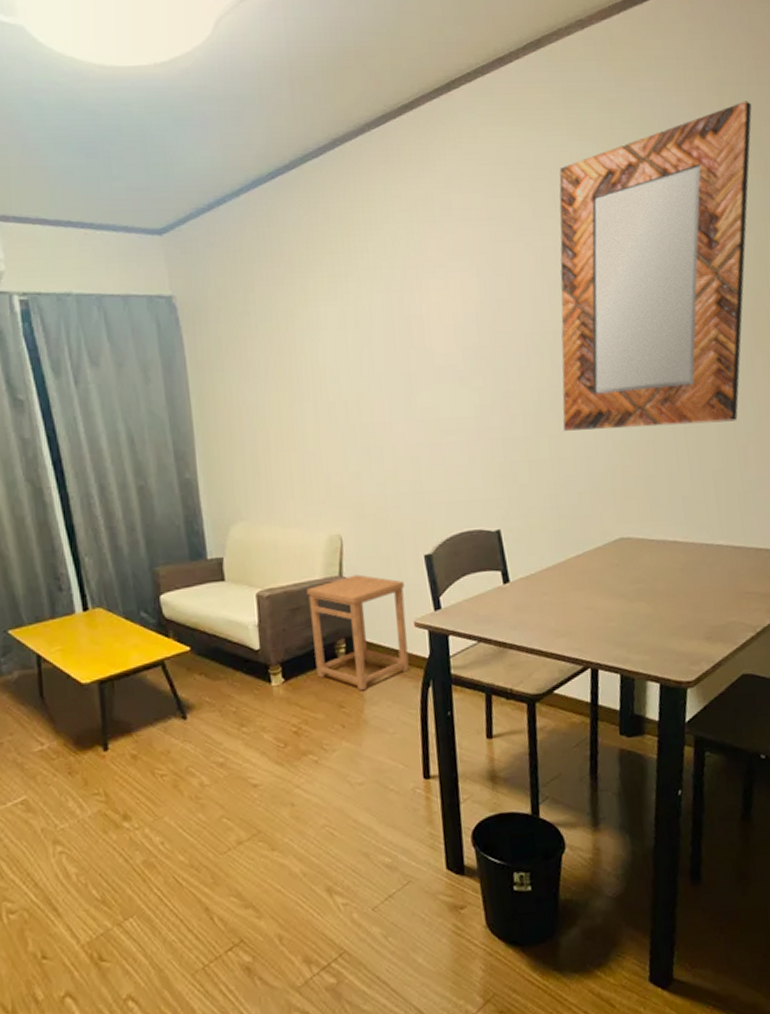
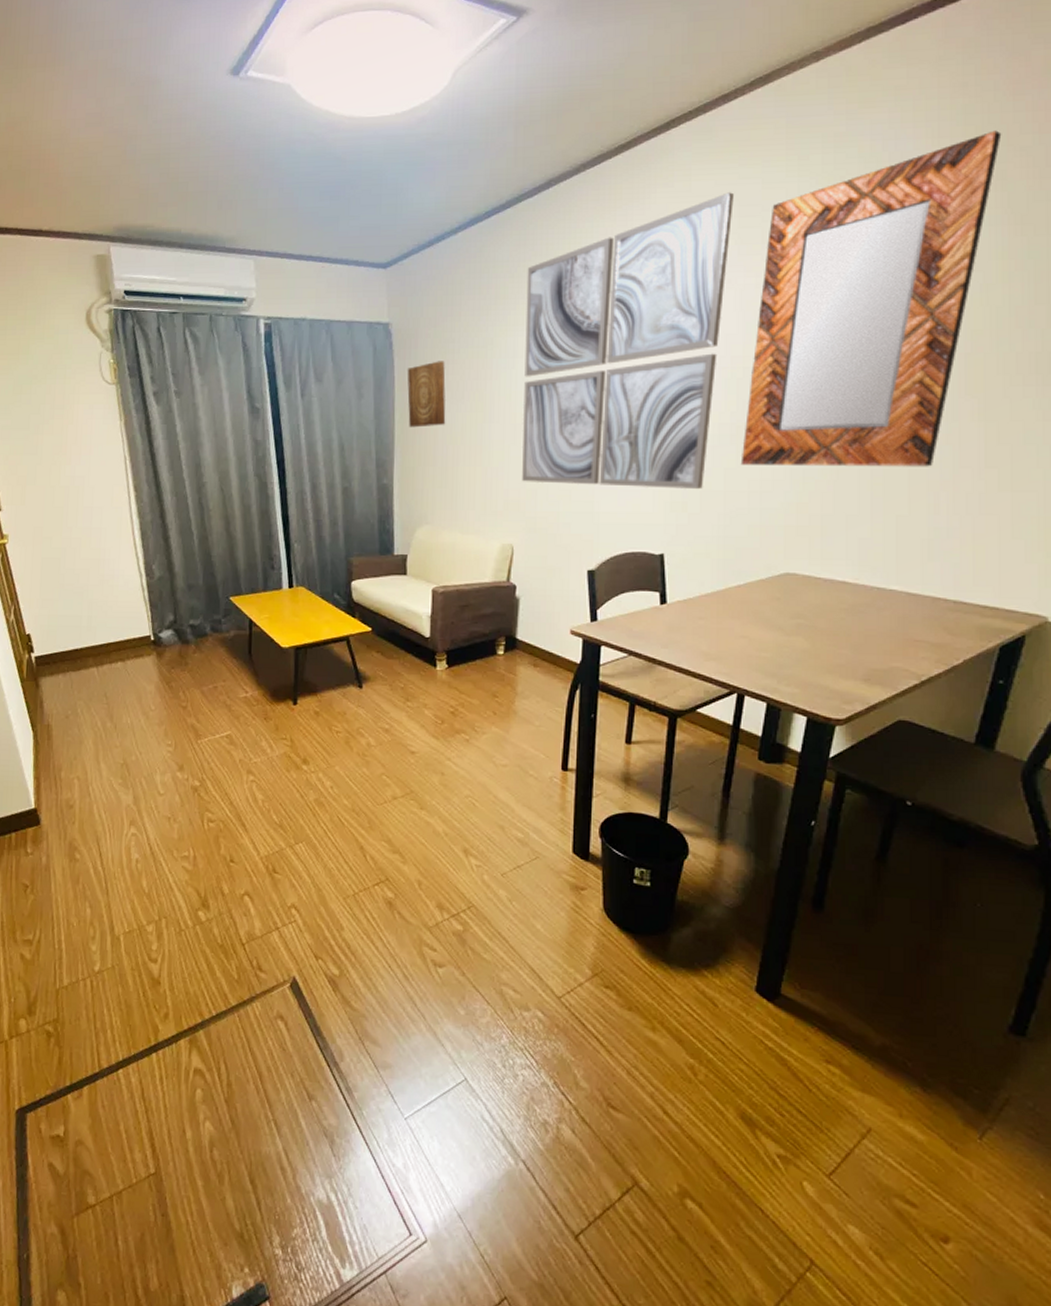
wall art: none [199,336,251,413] -> present [407,361,446,428]
side table: present [306,574,410,691] -> none [476,581,565,685]
wall art: none [321,155,530,465] -> present [522,192,734,489]

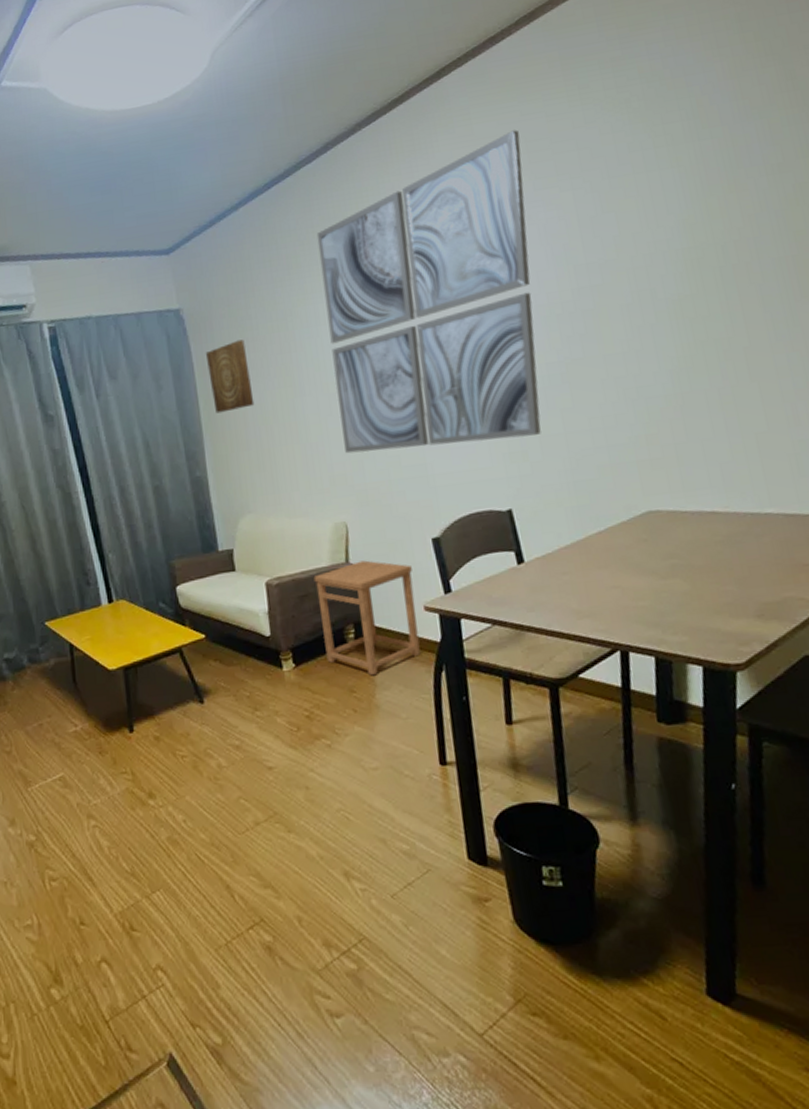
side table: none [476,581,565,685] -> present [313,560,421,676]
home mirror: present [740,130,1002,467] -> none [560,33,784,403]

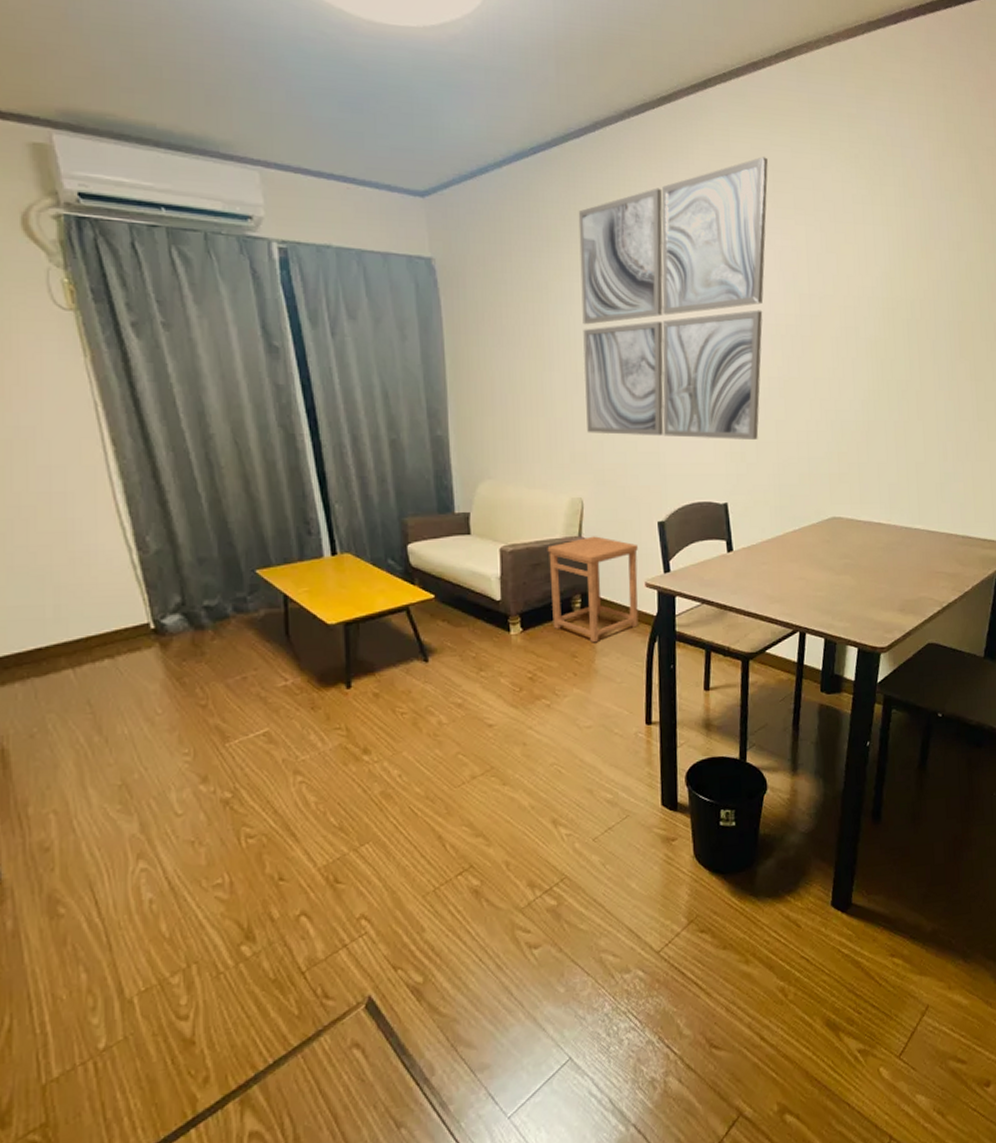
wall art: present [205,339,255,414] -> none [455,303,503,374]

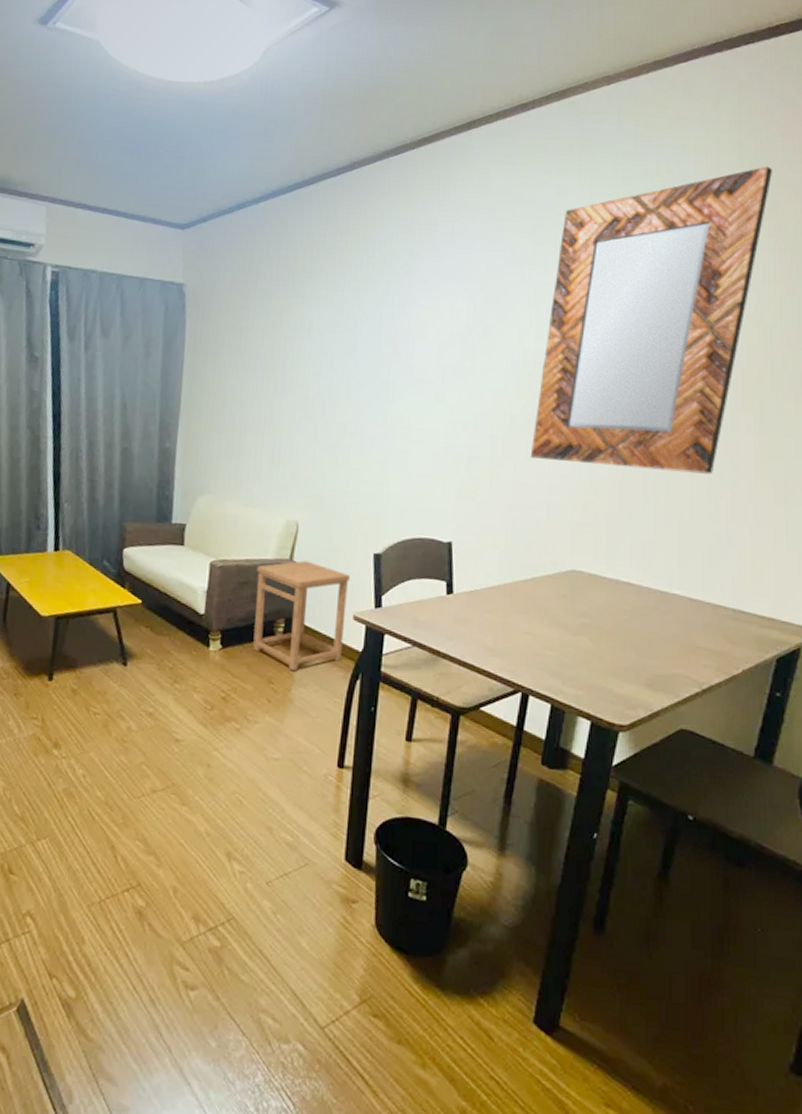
wall art: present [578,157,768,440] -> none [311,194,529,478]
home mirror: none [789,130,973,420] -> present [530,166,773,475]

